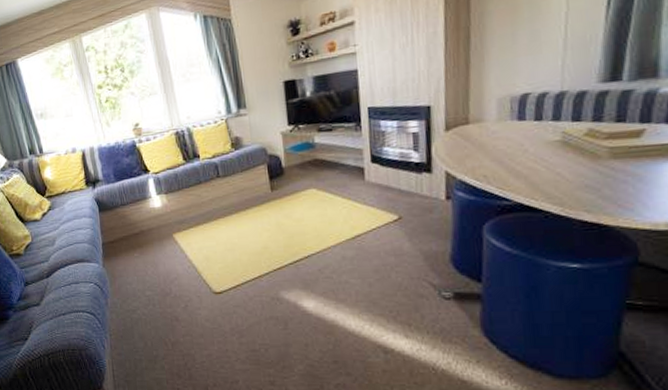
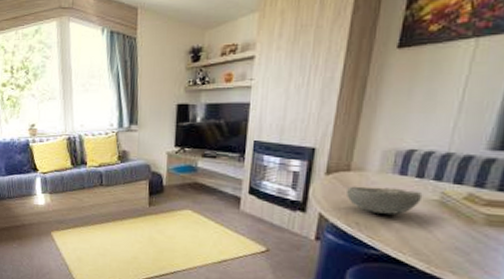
bowl: none [468,134,545,163] -> present [345,186,423,215]

